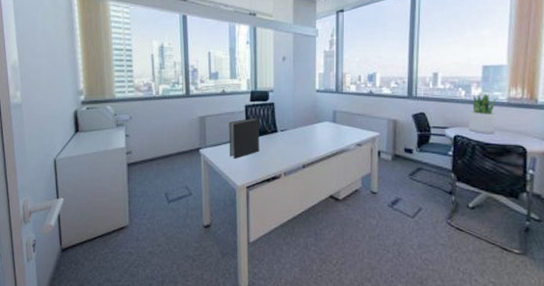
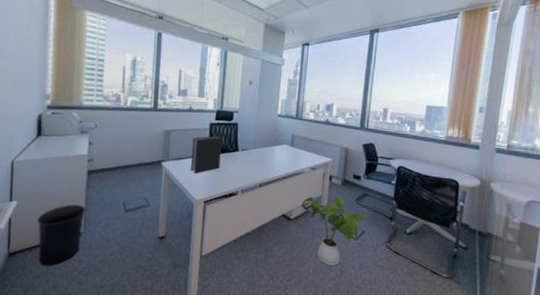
waste bin: none [85,198,130,260] -> present [37,204,86,266]
house plant: none [349,172,423,247] -> present [301,195,367,266]
planter: present [469,93,497,135] -> none [411,130,437,168]

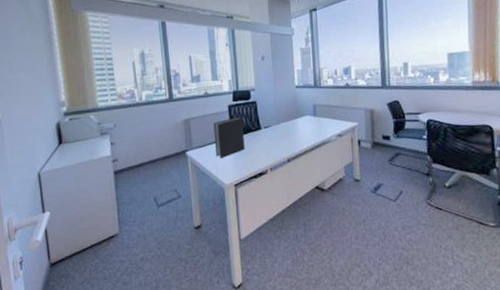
waste bin: present [37,204,86,266] -> none [73,207,119,272]
house plant: present [301,195,367,266] -> none [333,159,403,232]

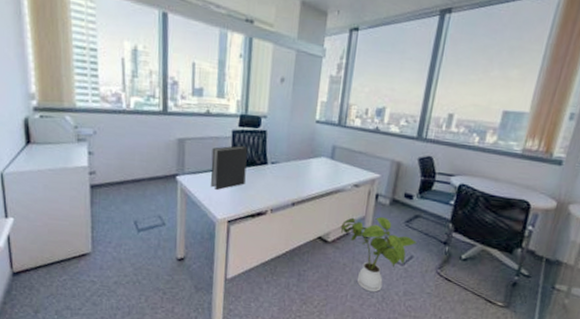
house plant: none [333,159,403,232] -> present [340,216,417,292]

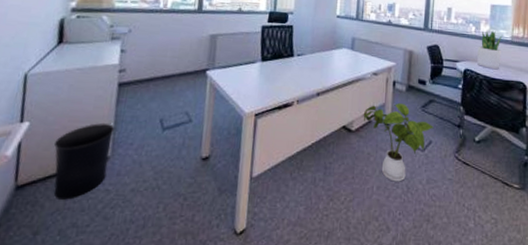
waste bin: none [40,222,93,287] -> present [54,124,115,200]
binder: present [211,145,248,190] -> none [240,39,276,83]
planter: none [475,141,512,187] -> present [477,30,503,70]

